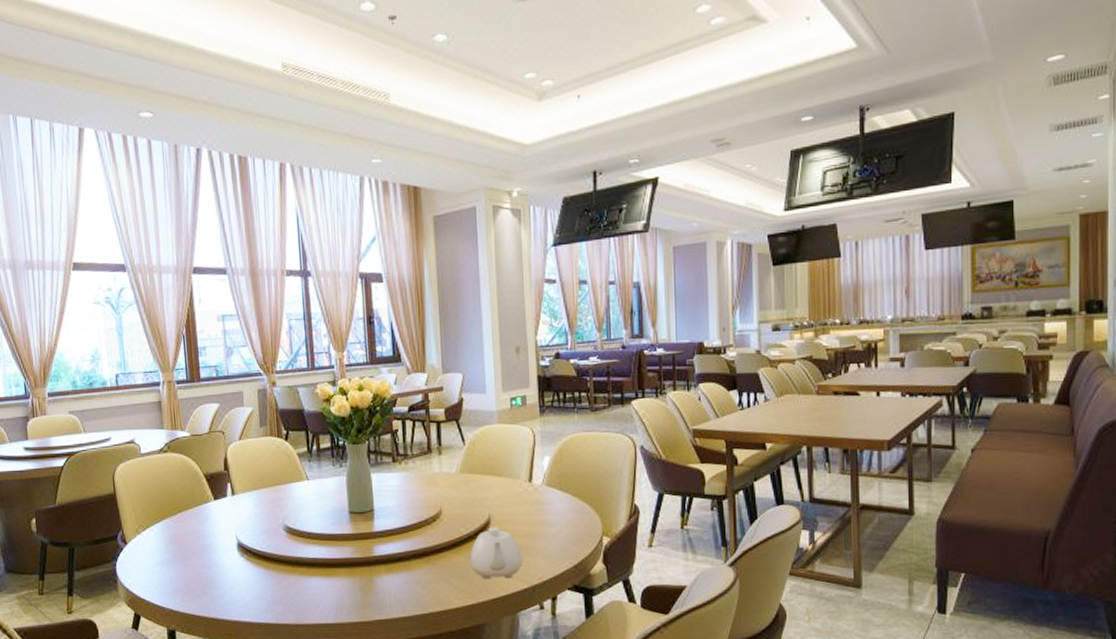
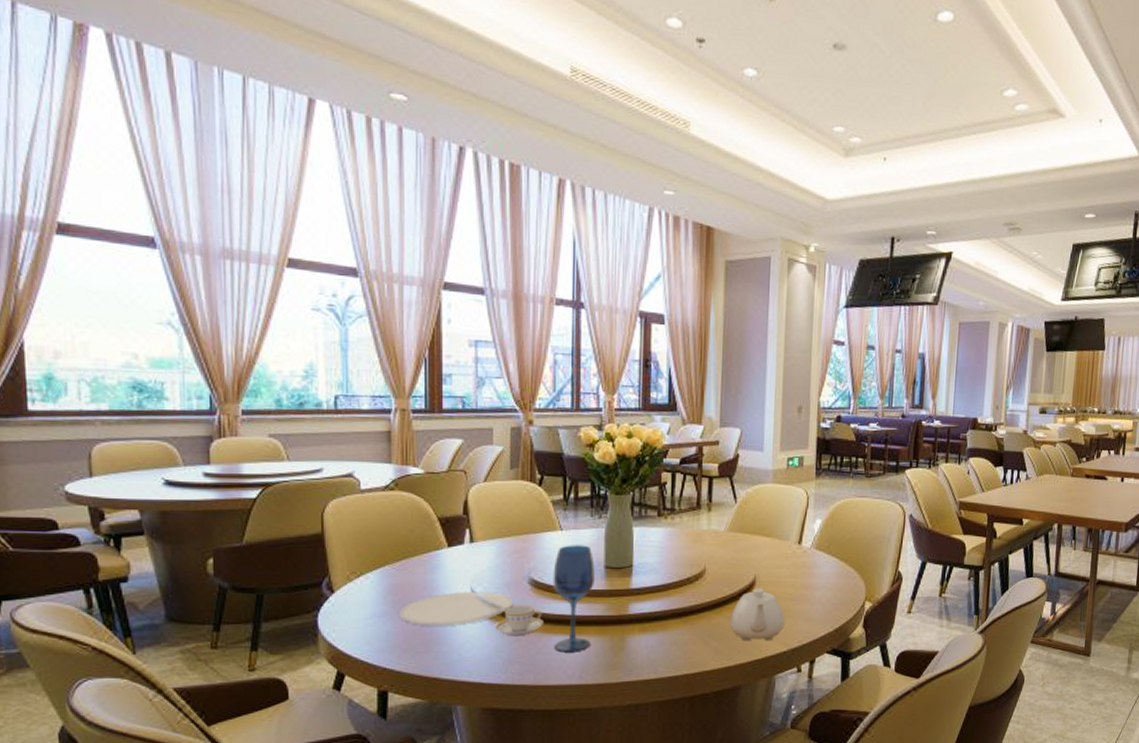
plate: none [179,538,272,571] -> present [399,591,513,626]
teacup: none [258,550,299,579] -> present [495,605,543,637]
wineglass: none [304,493,342,593] -> present [553,545,595,653]

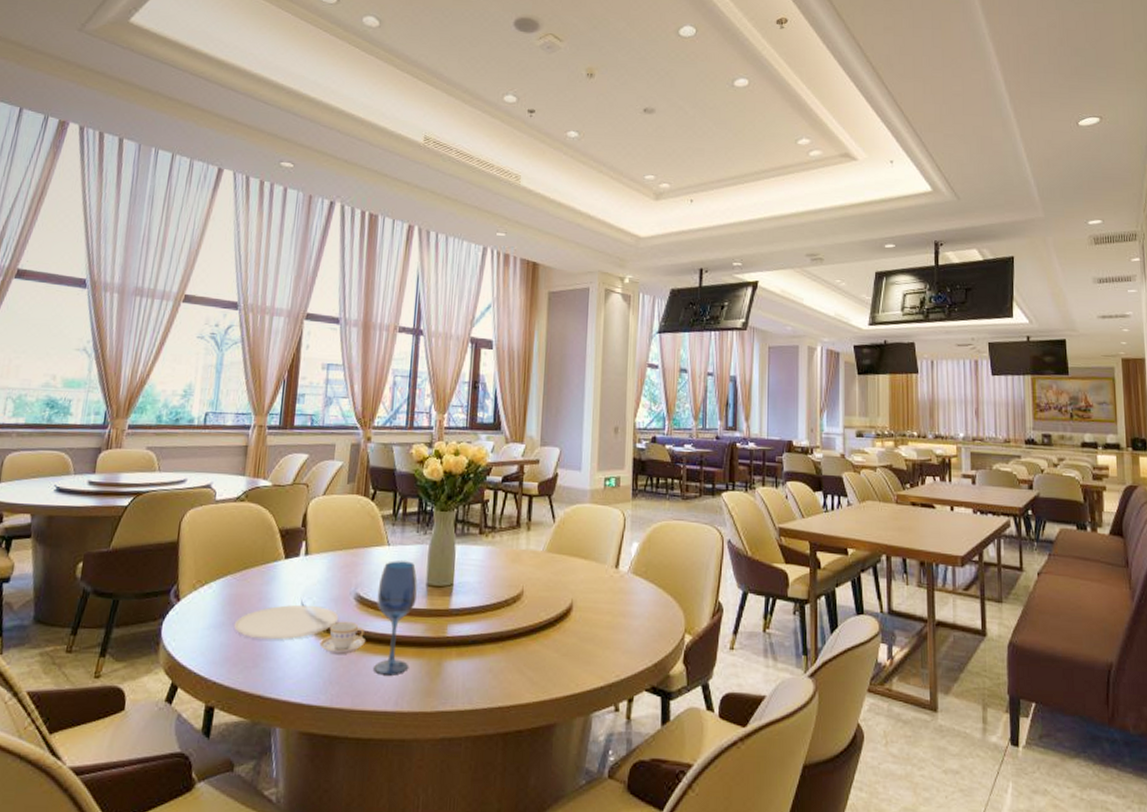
teapot: present [729,588,785,641] -> none [545,614,602,673]

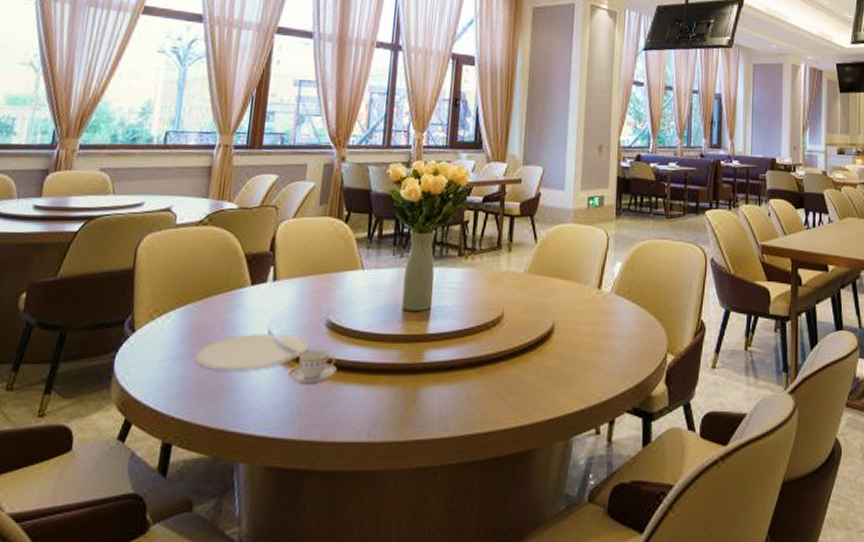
wineglass: present [374,561,418,675] -> none [345,285,393,405]

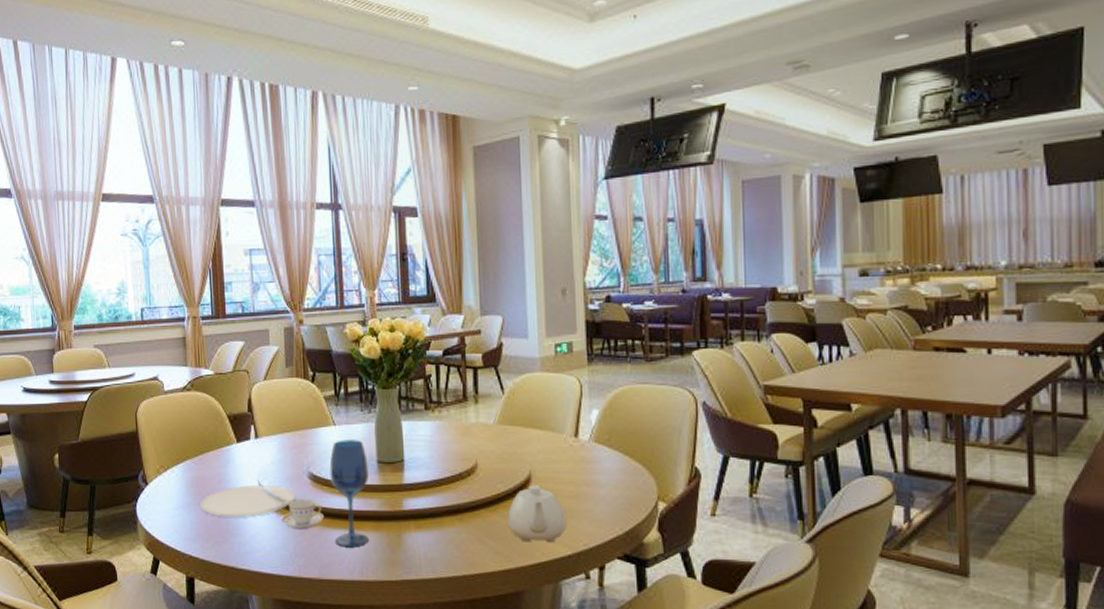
wineglass: none [345,285,393,405] -> present [329,440,369,548]
teapot: none [525,336,584,397] -> present [506,485,567,542]

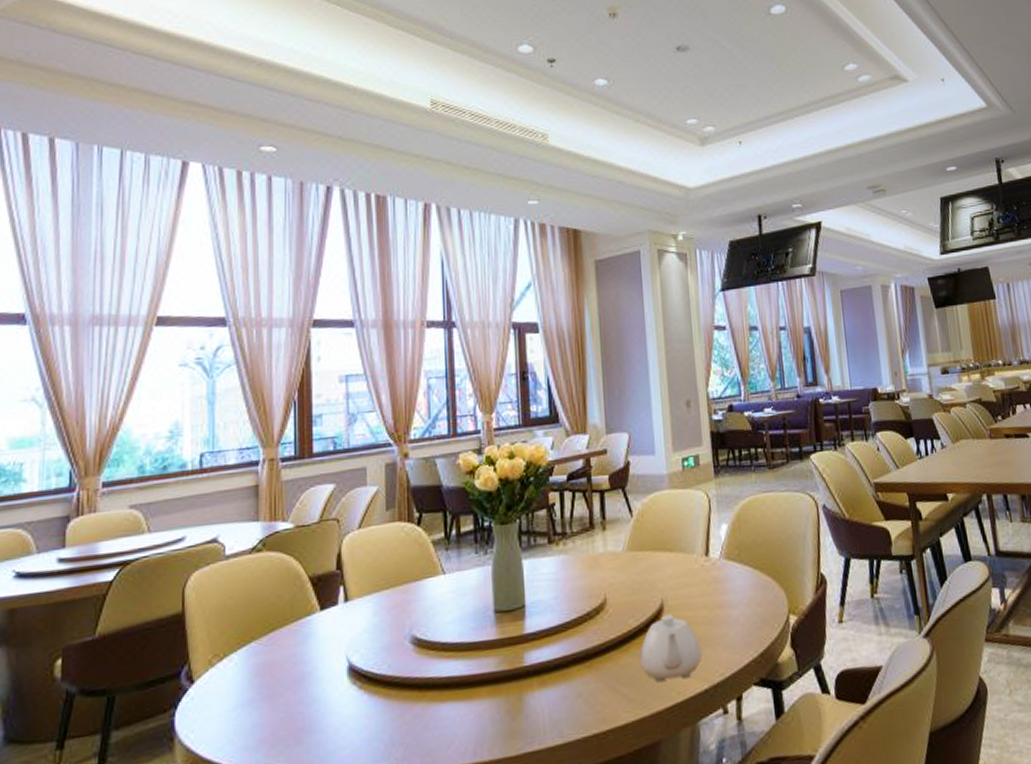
plate: present [199,484,296,518] -> none [266,658,394,711]
teacup: present [281,498,324,530] -> none [374,669,429,711]
wineglass: present [329,440,369,548] -> none [437,588,484,724]

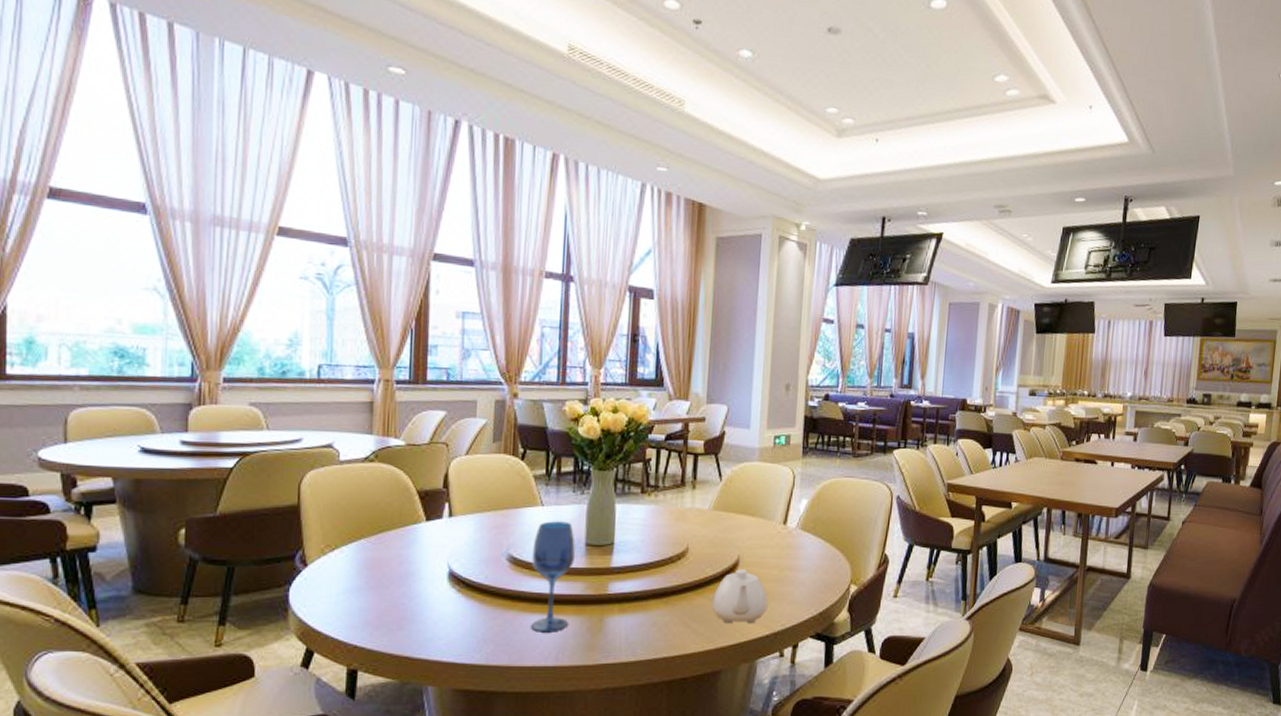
wineglass: none [437,588,484,724] -> present [531,521,575,633]

